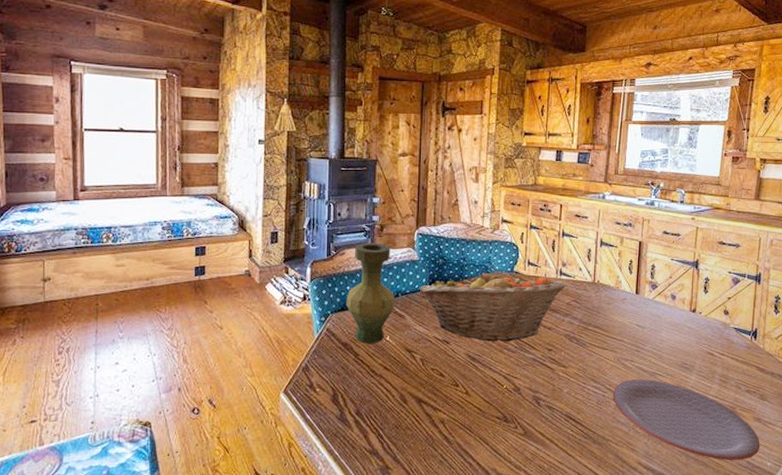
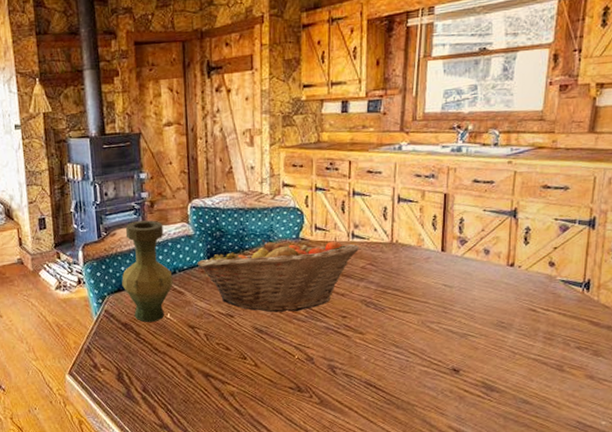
plate: present [613,379,760,460] -> none [417,341,593,421]

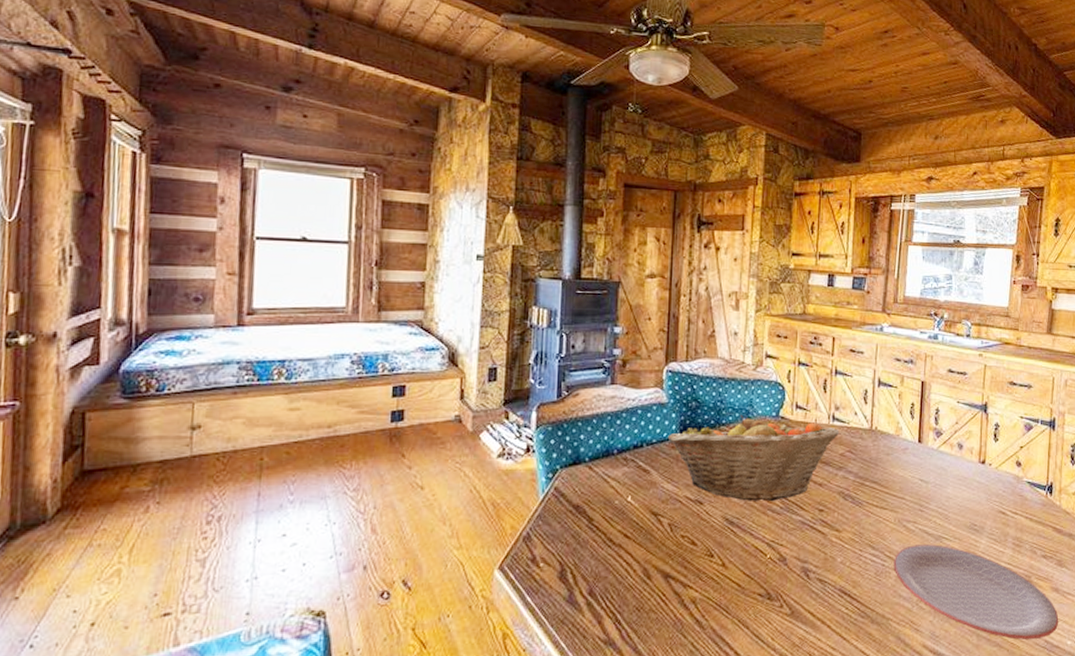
vase: present [122,220,173,322] -> none [579,382,639,505]
plate: none [417,341,593,421] -> present [893,544,1059,640]

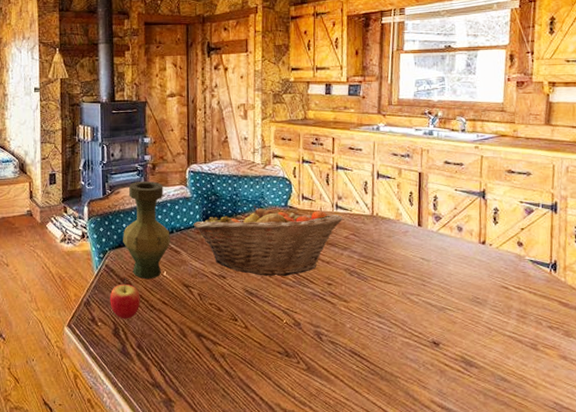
apple: none [557,504,597,558] -> present [109,278,140,319]
vase: none [579,382,639,505] -> present [123,181,171,279]
plate: present [893,544,1059,640] -> none [399,314,568,400]

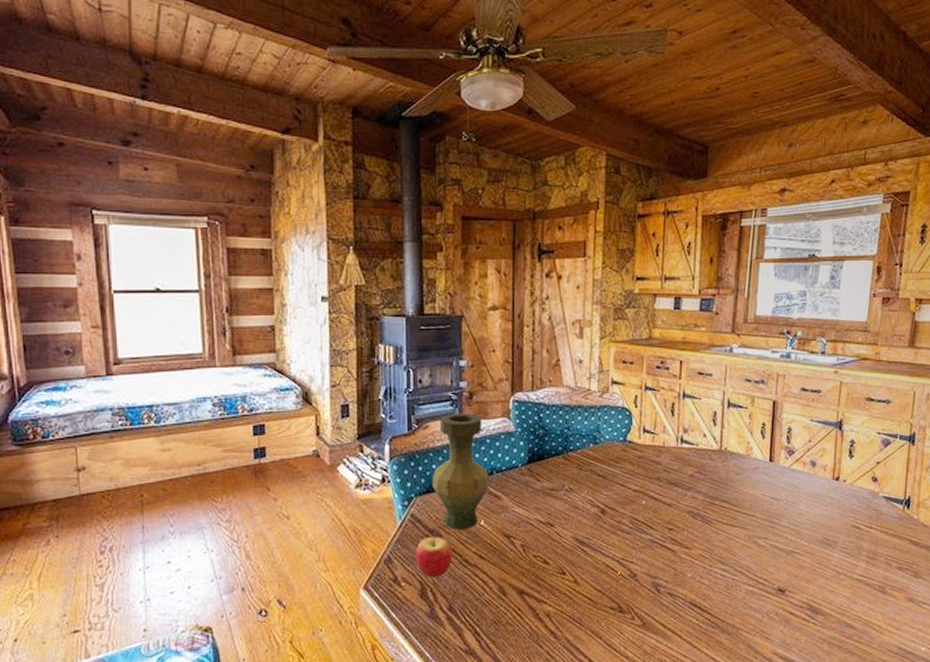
fruit basket: present [193,205,343,276] -> none [516,440,688,522]

